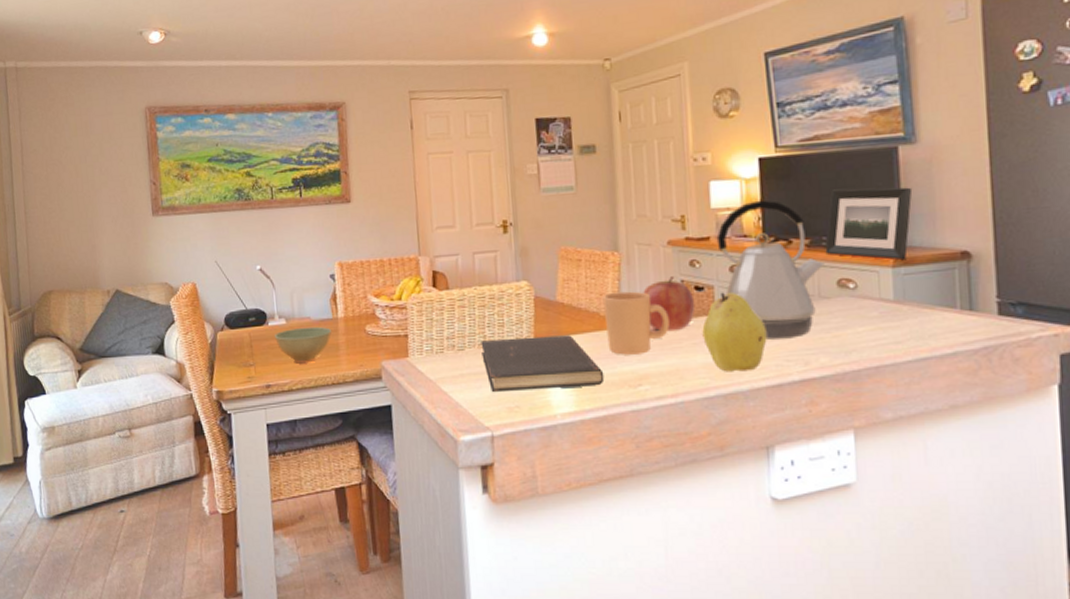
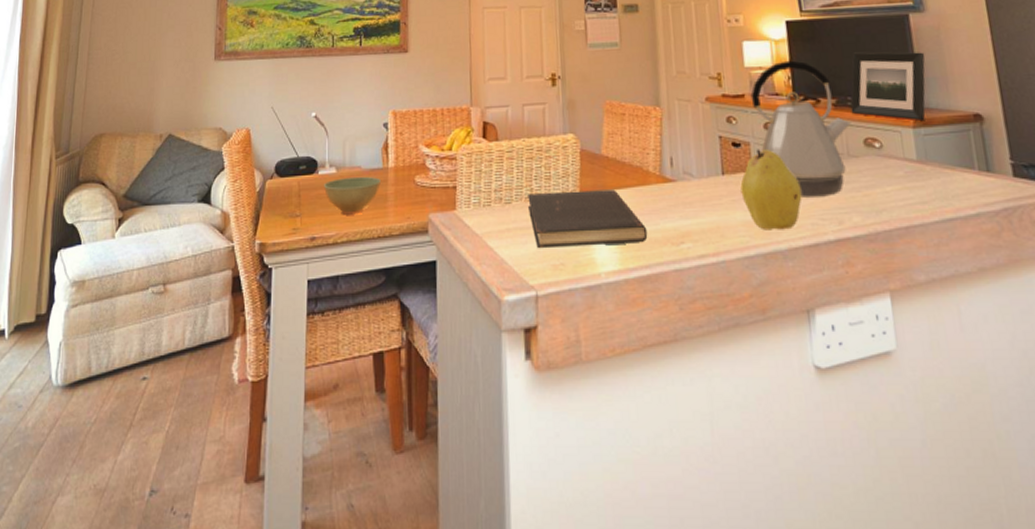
mug: present [602,291,670,355] -> none [645,146,710,211]
fruit: present [643,276,696,332] -> none [683,132,734,188]

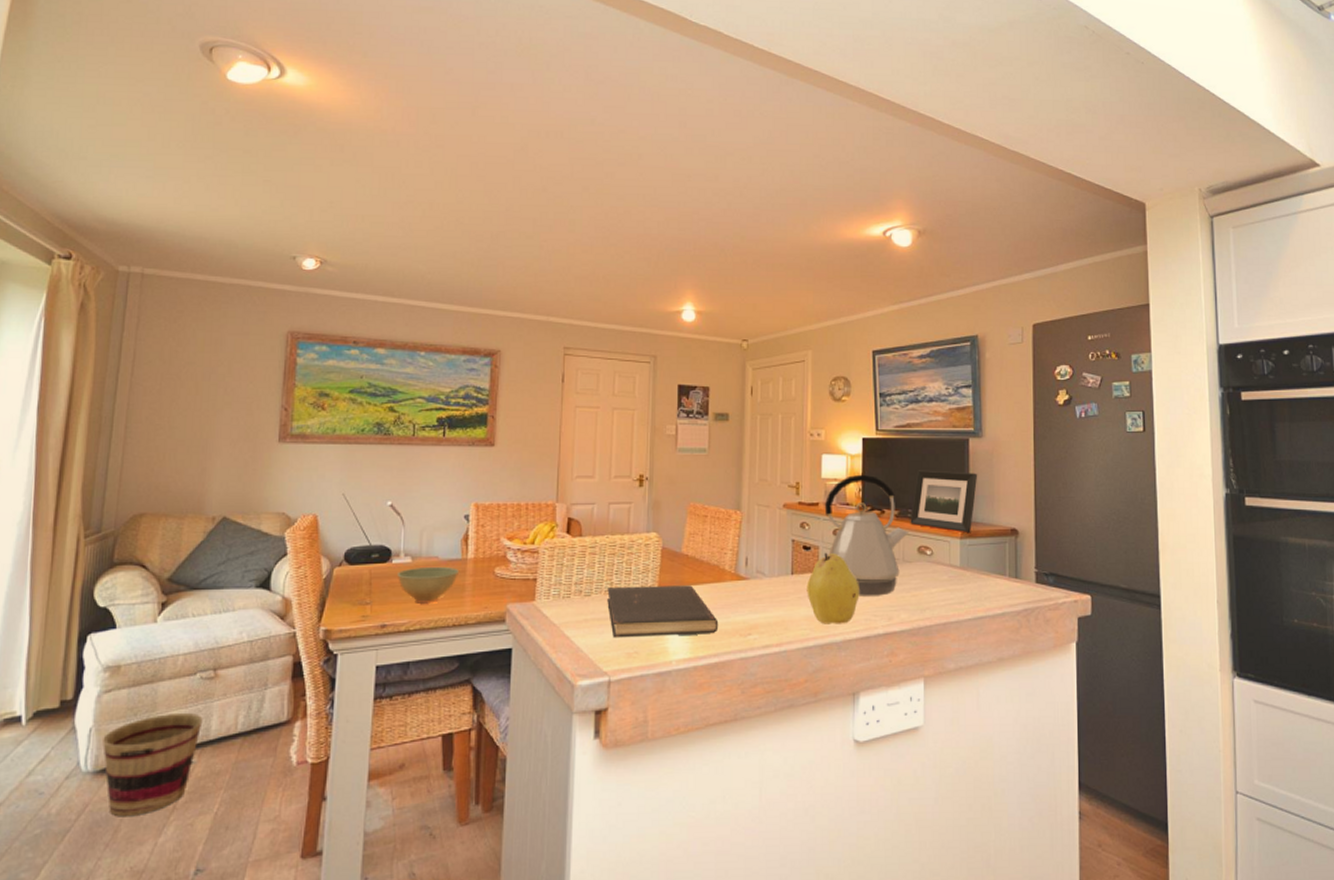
basket: none [70,327,155,433] -> present [103,712,203,817]

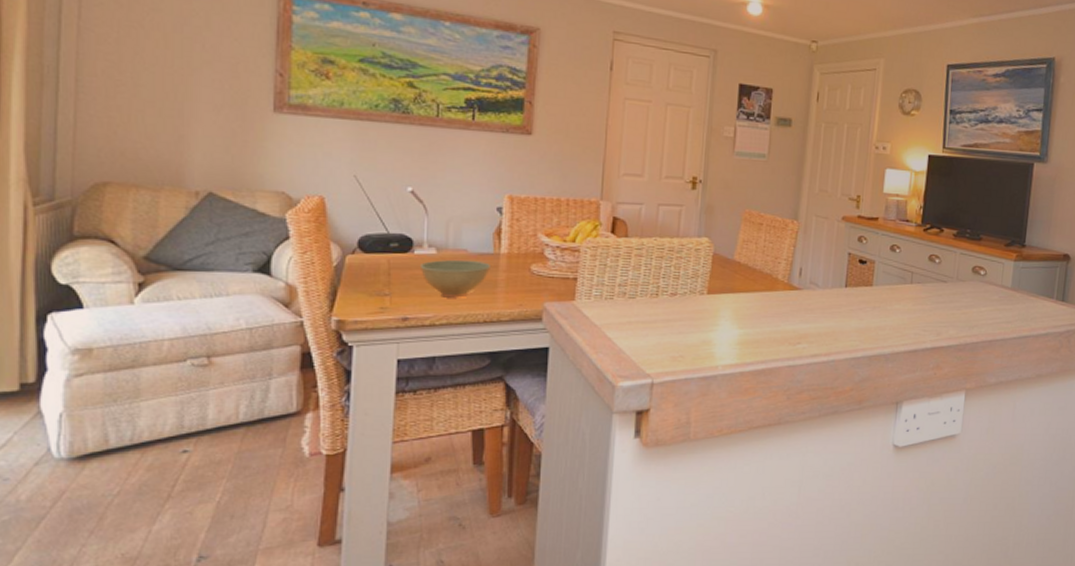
basket: present [103,712,203,817] -> none [77,400,197,505]
hardcover book: present [607,585,719,638] -> none [653,290,768,342]
fruit: present [807,552,860,625] -> none [859,267,912,338]
kettle: present [824,474,909,598] -> none [883,191,965,313]
picture frame: present [910,470,978,534] -> none [967,191,1039,257]

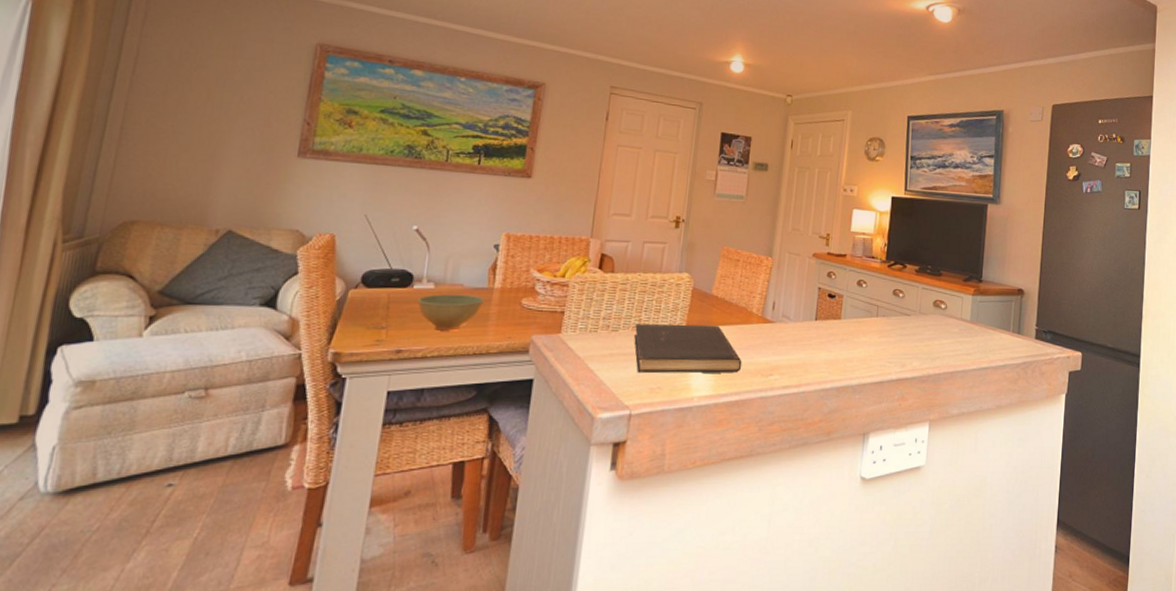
hardcover book: none [653,290,768,342] -> present [634,323,742,374]

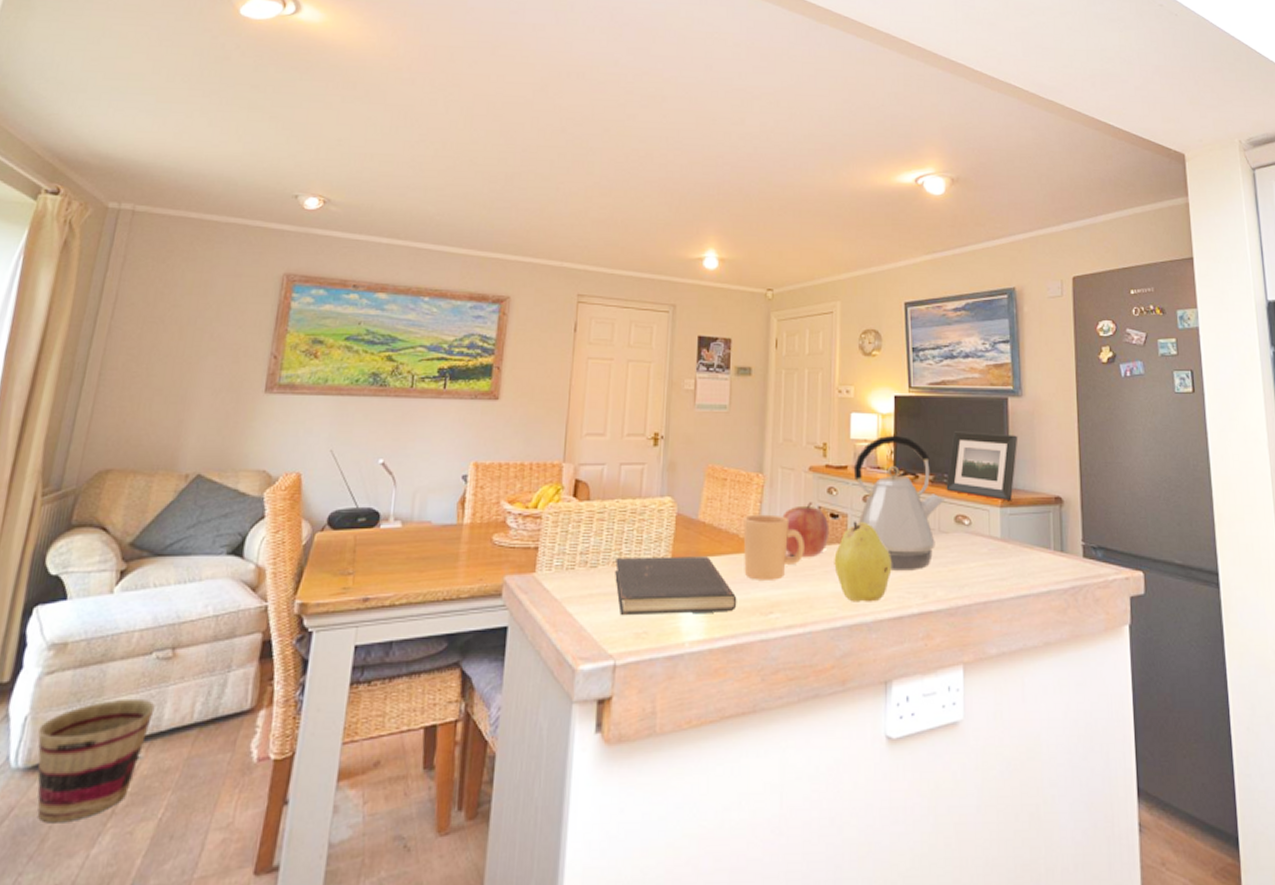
basket: none [67,432,189,541] -> present [37,698,155,823]
bowl: present [417,293,485,331] -> none [384,532,454,574]
mug: none [749,291,804,348] -> present [743,514,804,580]
fruit: none [786,283,827,331] -> present [782,502,830,558]
fruit: none [828,301,878,369] -> present [834,521,892,602]
kettle: none [851,230,927,346] -> present [853,435,945,572]
picture frame: none [928,230,993,291] -> present [946,431,1018,502]

